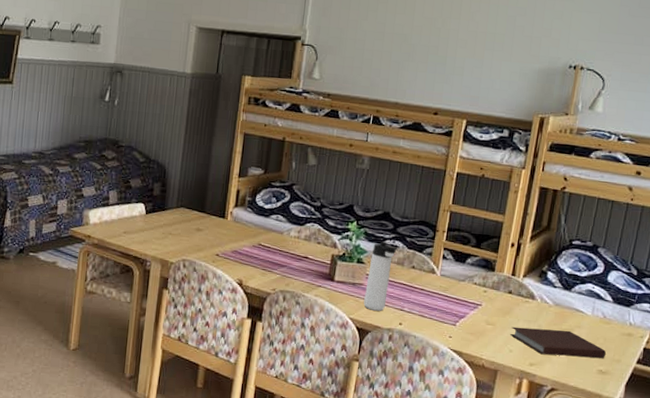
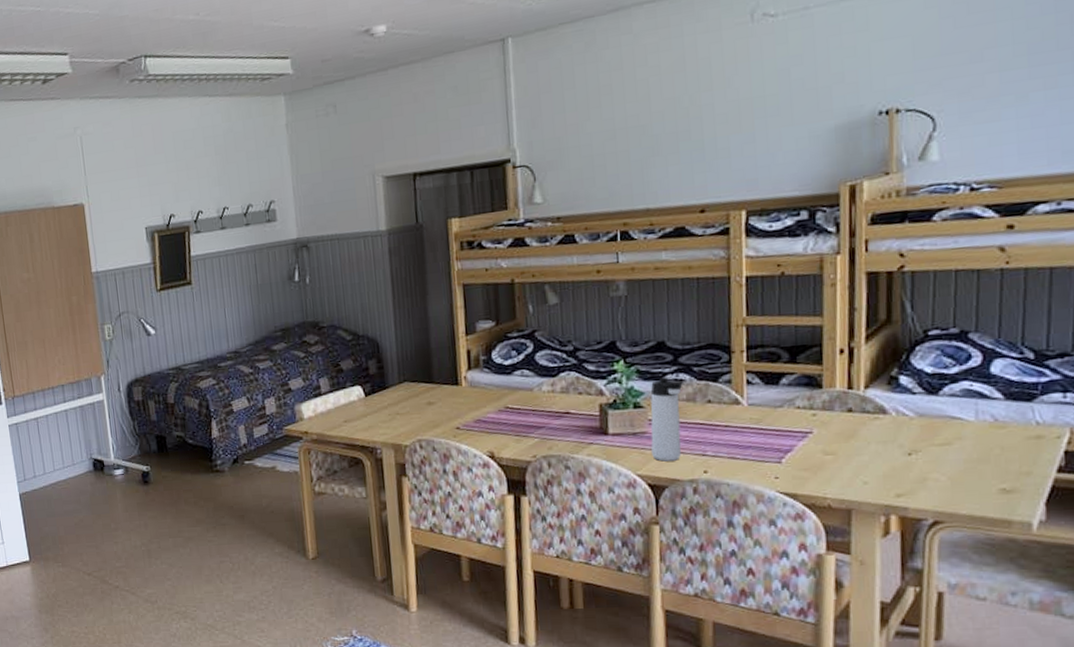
notebook: present [510,326,606,358] -> none [860,445,1007,480]

